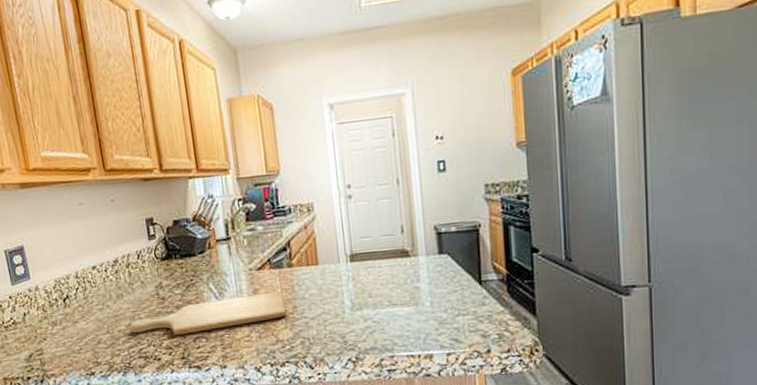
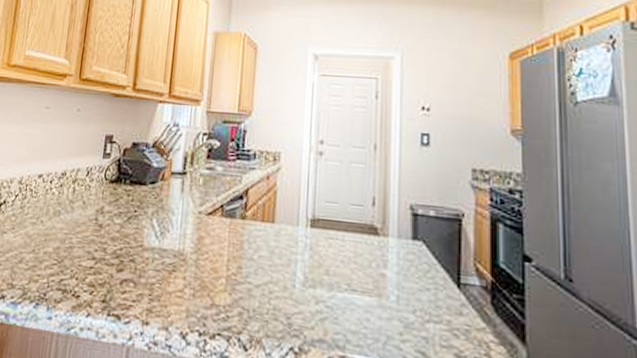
chopping board: present [130,292,287,335] -> none [57,238,230,277]

